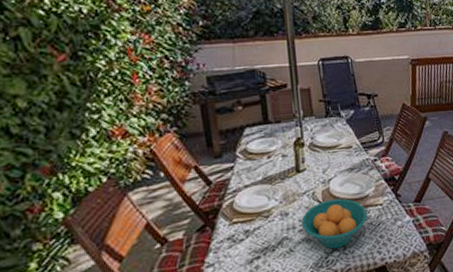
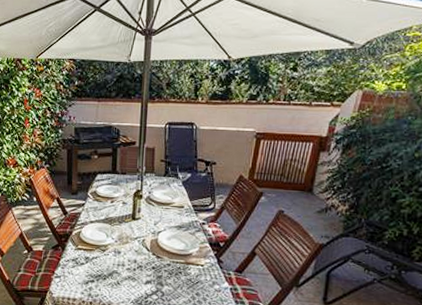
fruit bowl: present [302,198,368,249] -> none [130,249,189,293]

